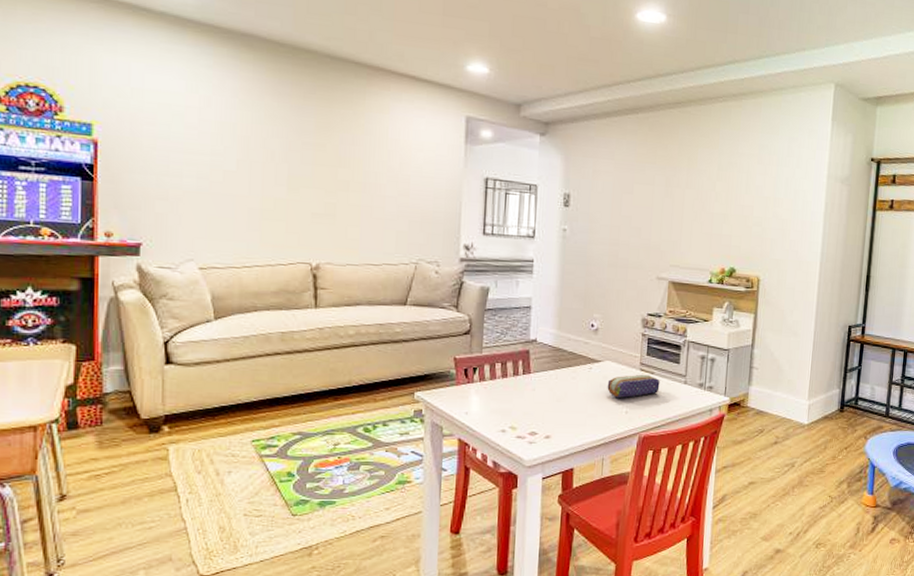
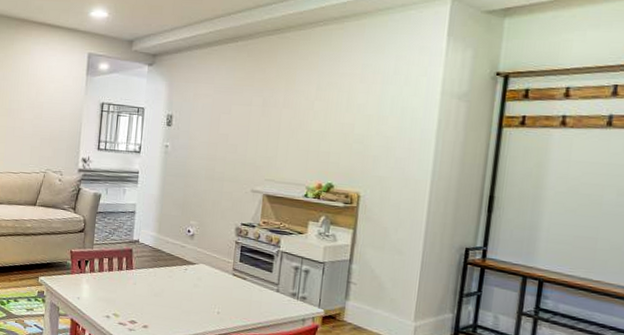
pencil case: present [607,374,660,398] -> none [201,279,252,300]

